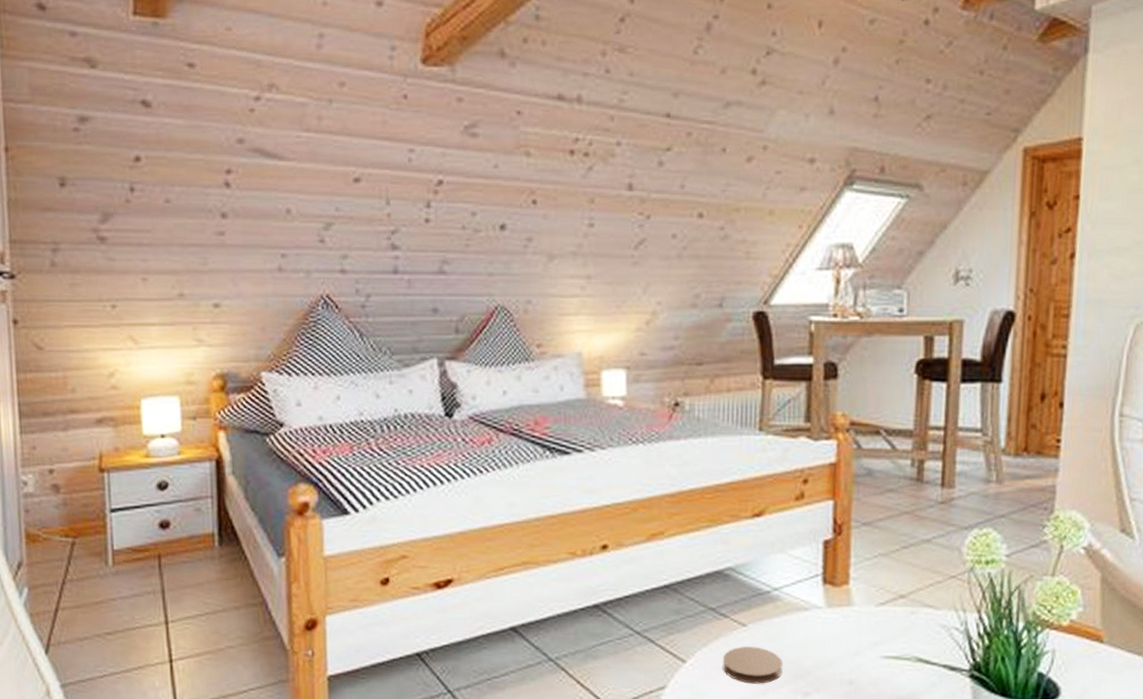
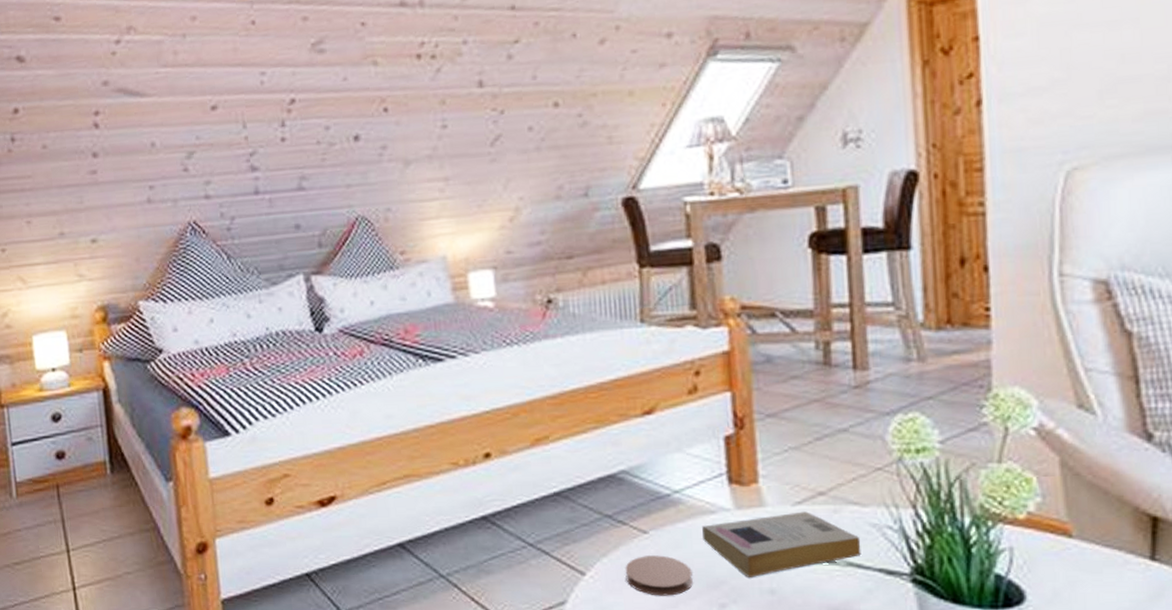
book: none [795,612,931,669] -> present [702,511,861,577]

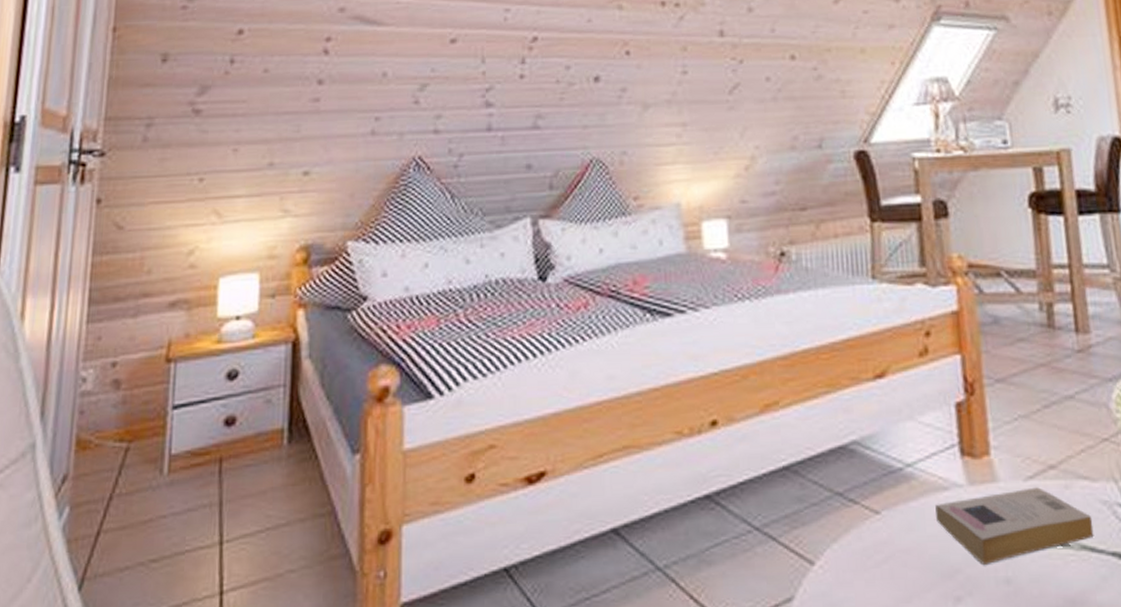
coaster: present [625,555,693,596] -> none [856,540,927,589]

